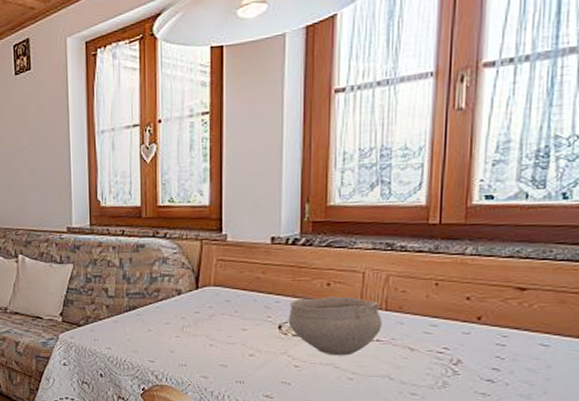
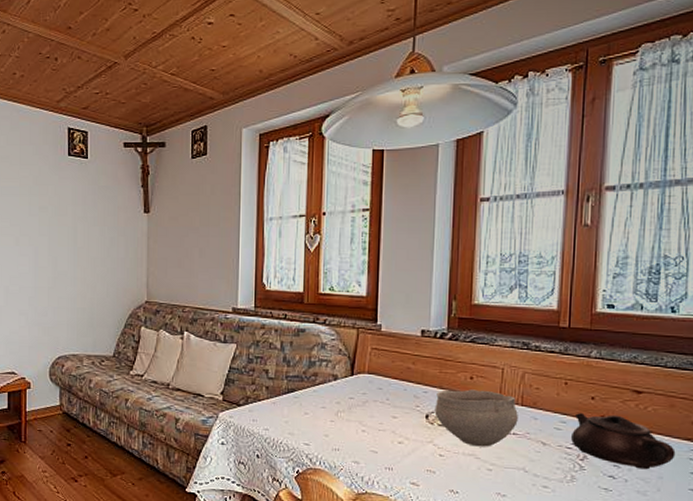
teapot: none [443,315,566,372] -> present [571,413,676,470]

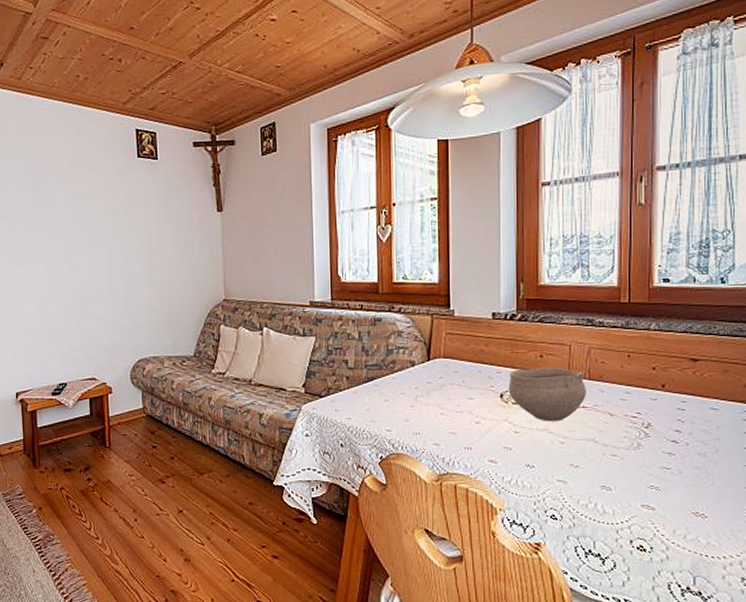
teapot: present [571,413,676,470] -> none [636,383,731,433]

